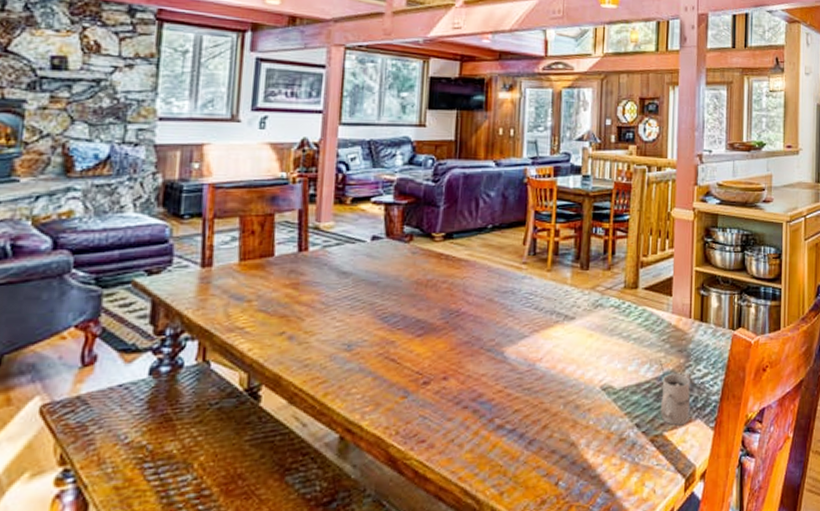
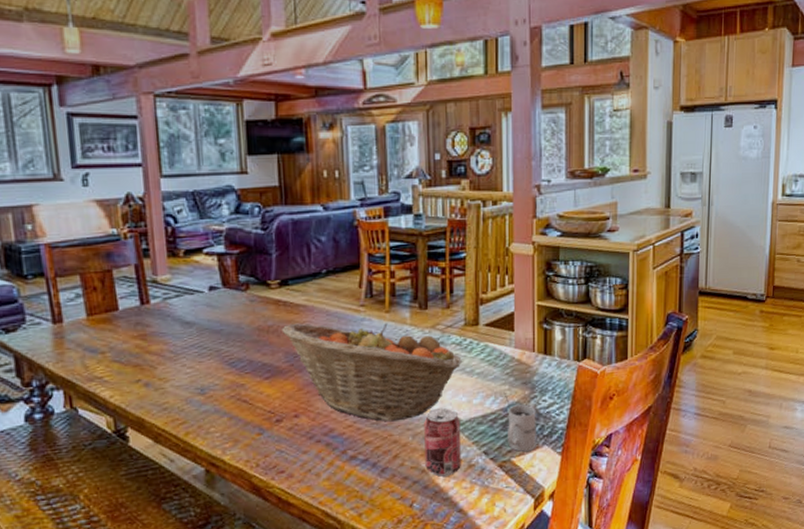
fruit basket: none [440,278,620,388] -> present [281,323,463,422]
beverage can: none [575,374,614,451] -> present [424,407,461,477]

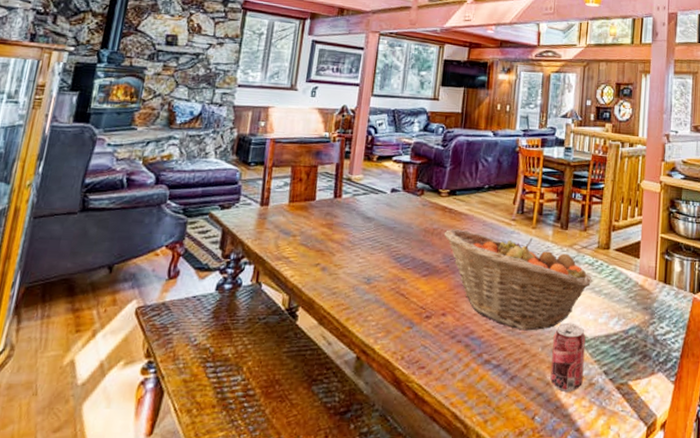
mug: present [503,392,536,452] -> none [626,315,654,376]

